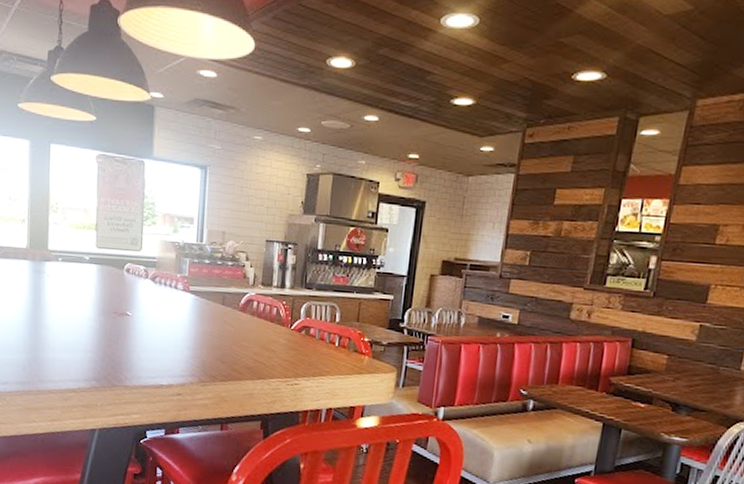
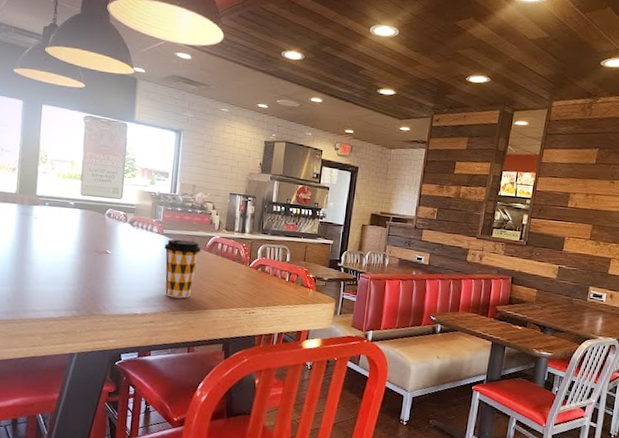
coffee cup: none [191,297,234,368] -> present [164,239,201,299]

